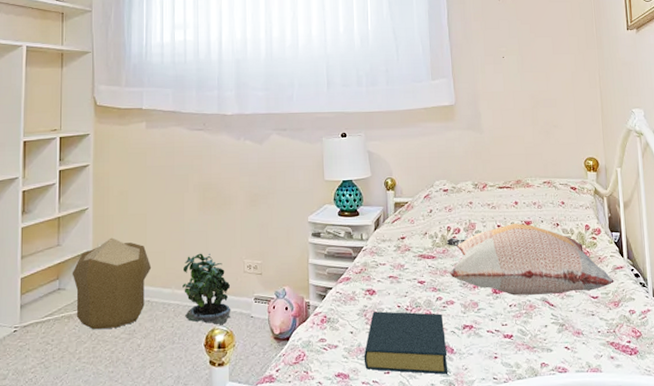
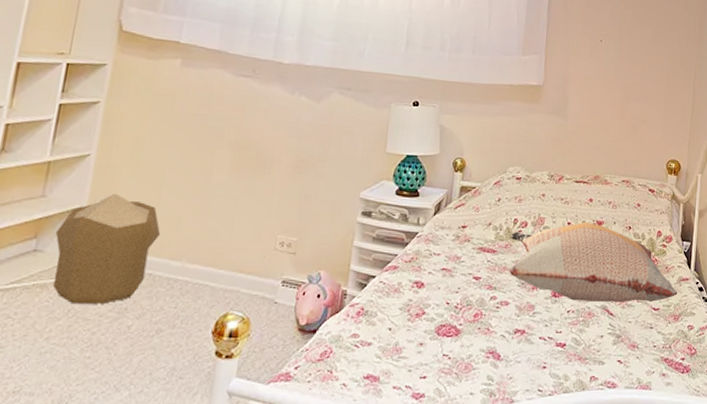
potted plant: present [182,253,231,324] -> none [193,222,255,309]
hardback book: present [363,311,449,374] -> none [399,307,495,383]

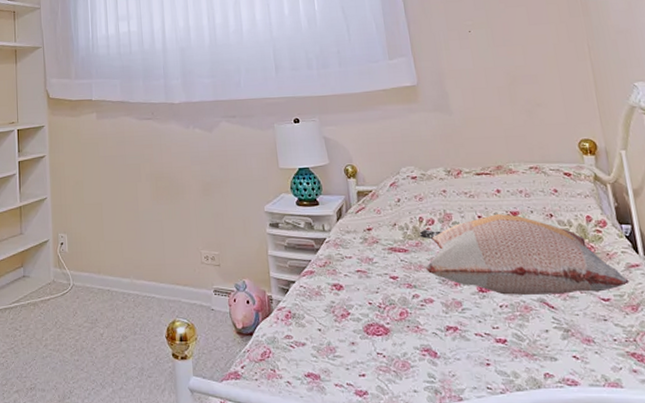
pouf: present [53,193,161,304] -> none [35,226,110,317]

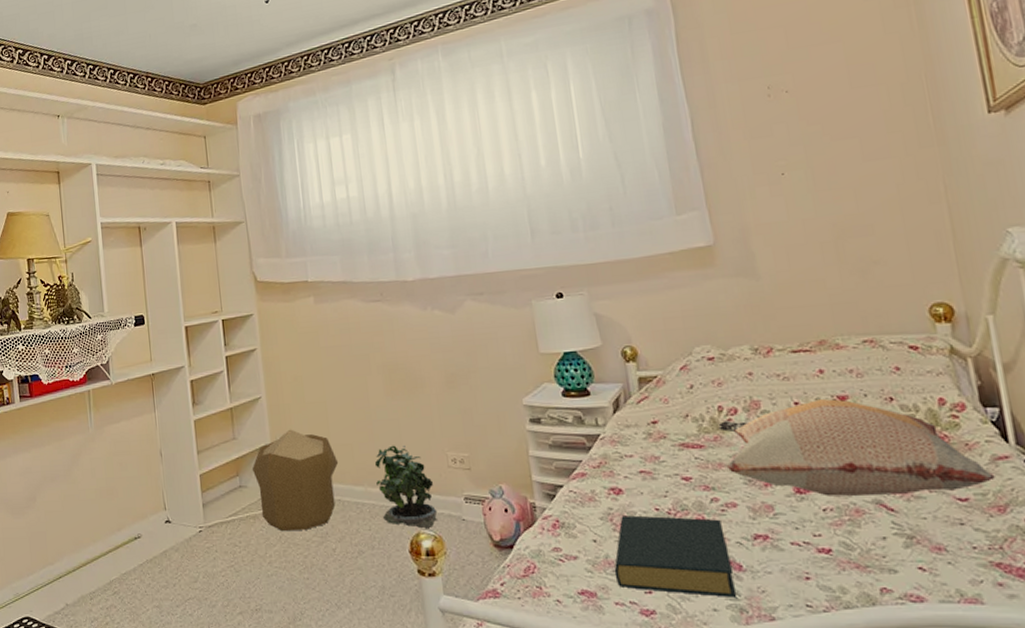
pouf: none [35,226,110,317] -> present [252,429,339,531]
potted plant: none [140,243,192,316] -> present [374,444,439,528]
hardback book: none [334,308,433,380] -> present [614,515,737,597]

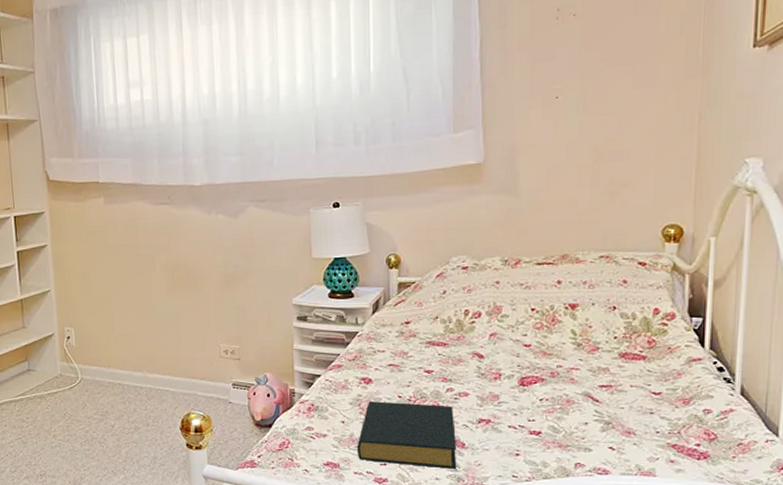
pouf: present [252,429,339,531] -> none [40,320,121,409]
potted plant: present [374,444,439,528] -> none [153,336,208,409]
decorative pillow: present [718,399,996,496] -> none [463,306,687,389]

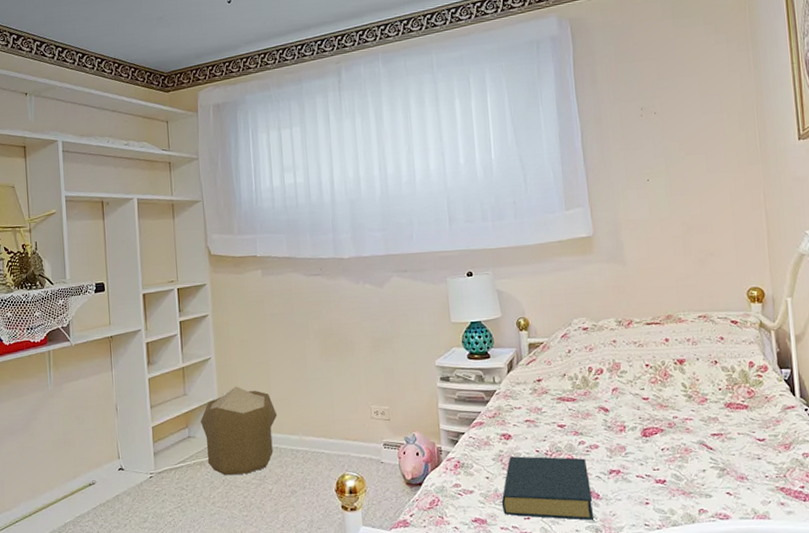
pouf: none [40,320,121,409] -> present [200,386,278,475]

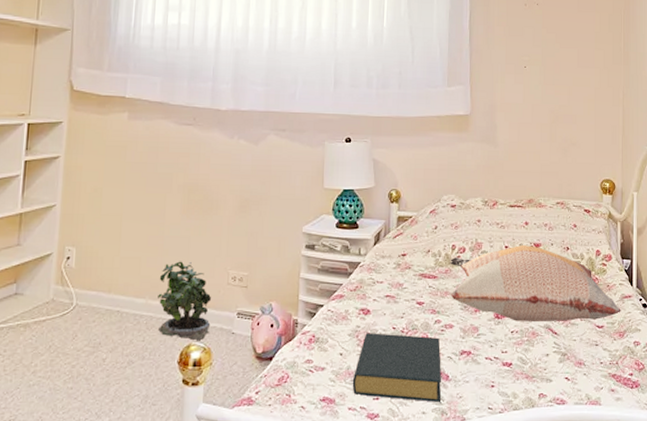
pouf: present [200,386,278,475] -> none [32,239,124,340]
potted plant: none [308,399,361,470] -> present [158,261,211,340]
decorative pillow: none [588,362,784,439] -> present [450,245,621,321]

